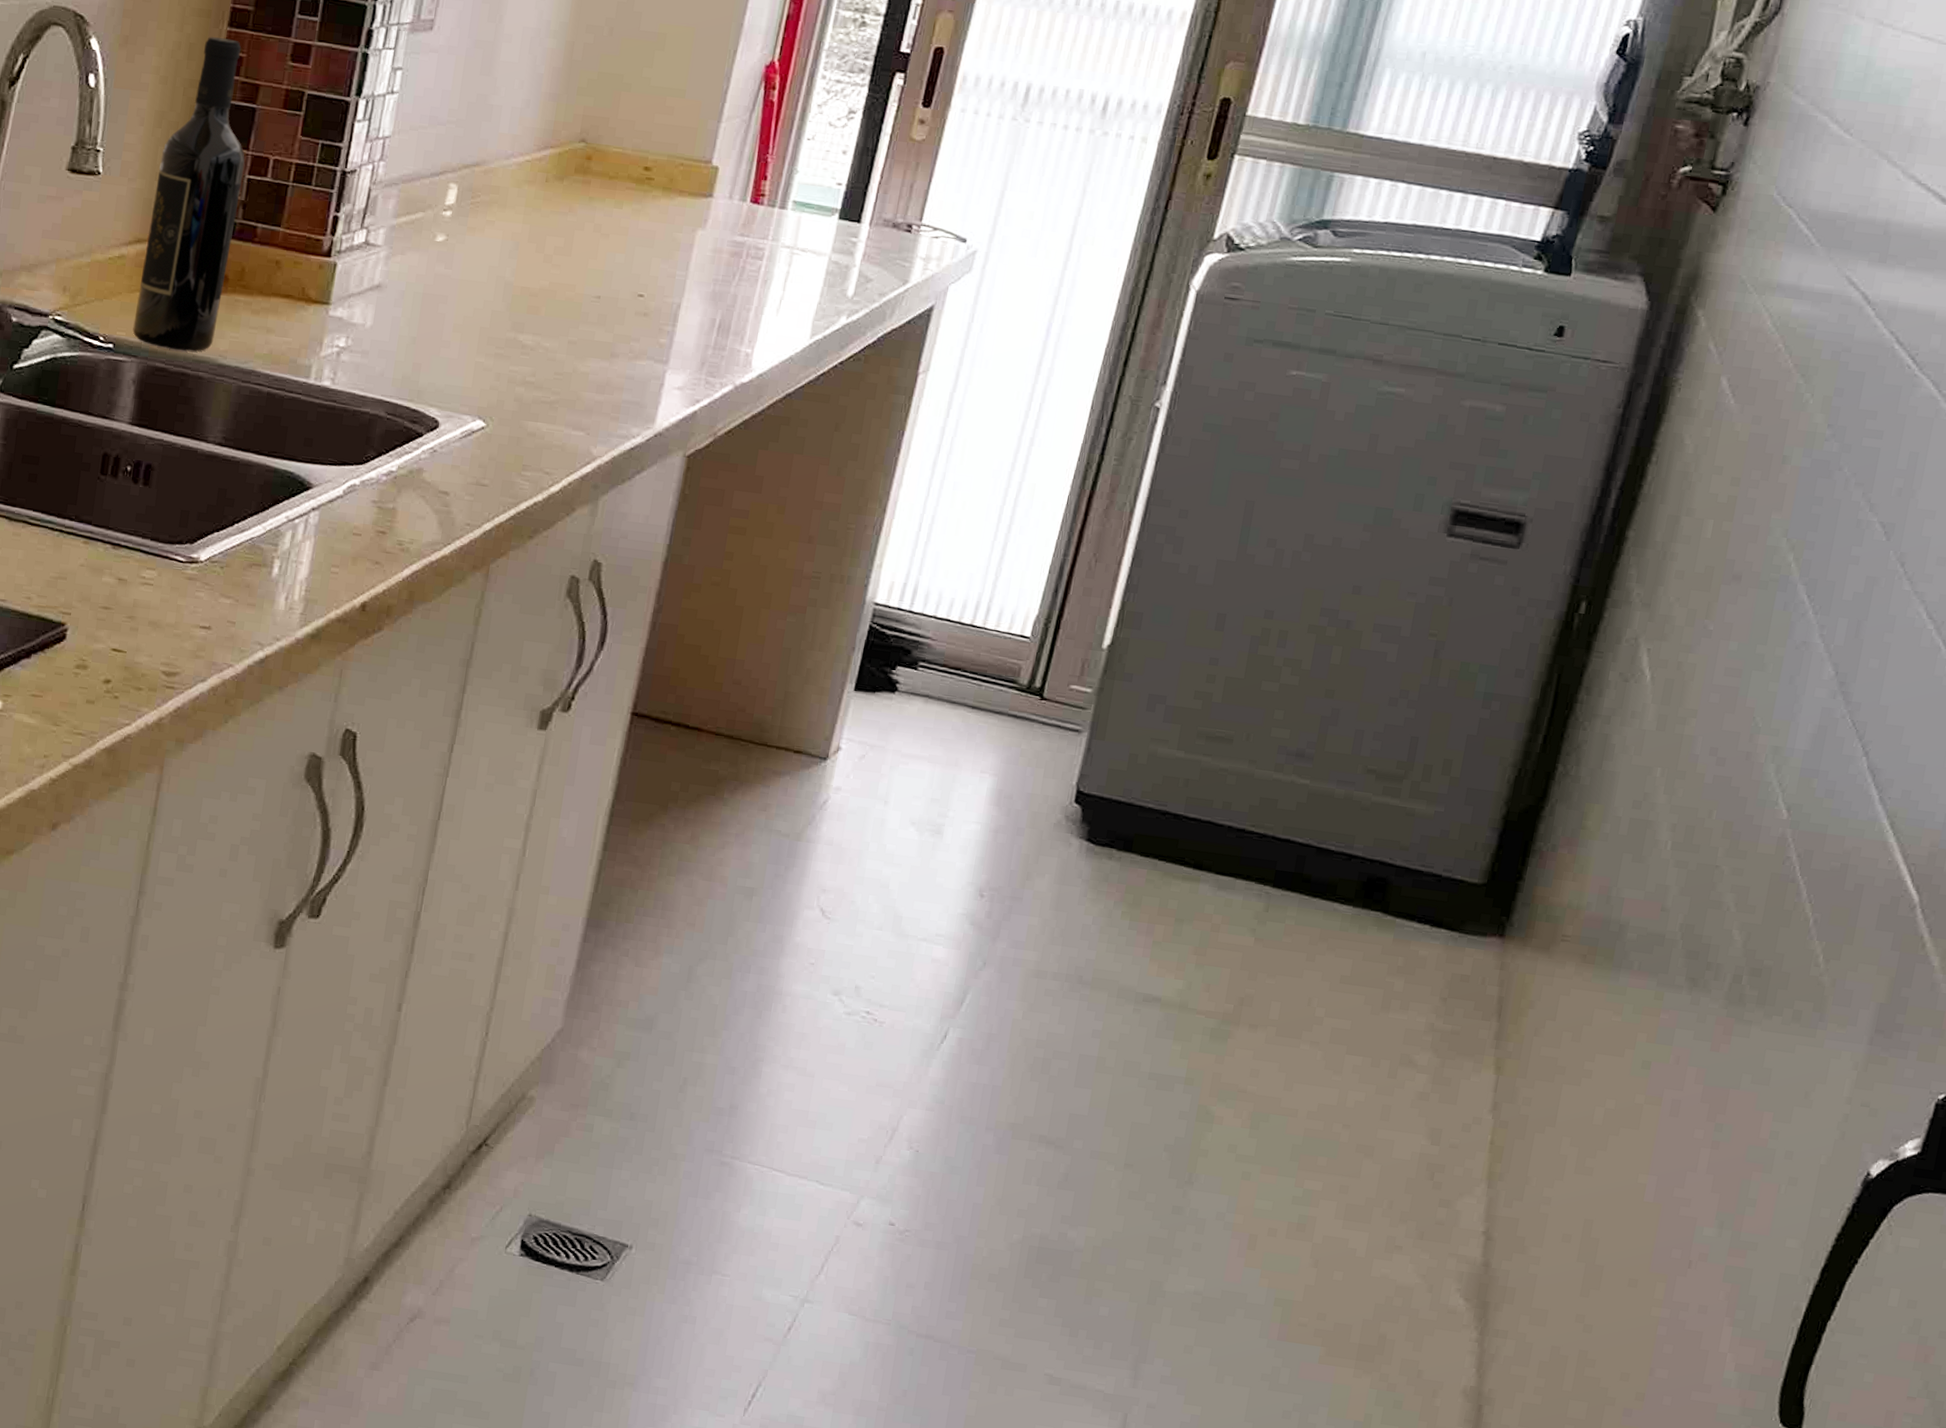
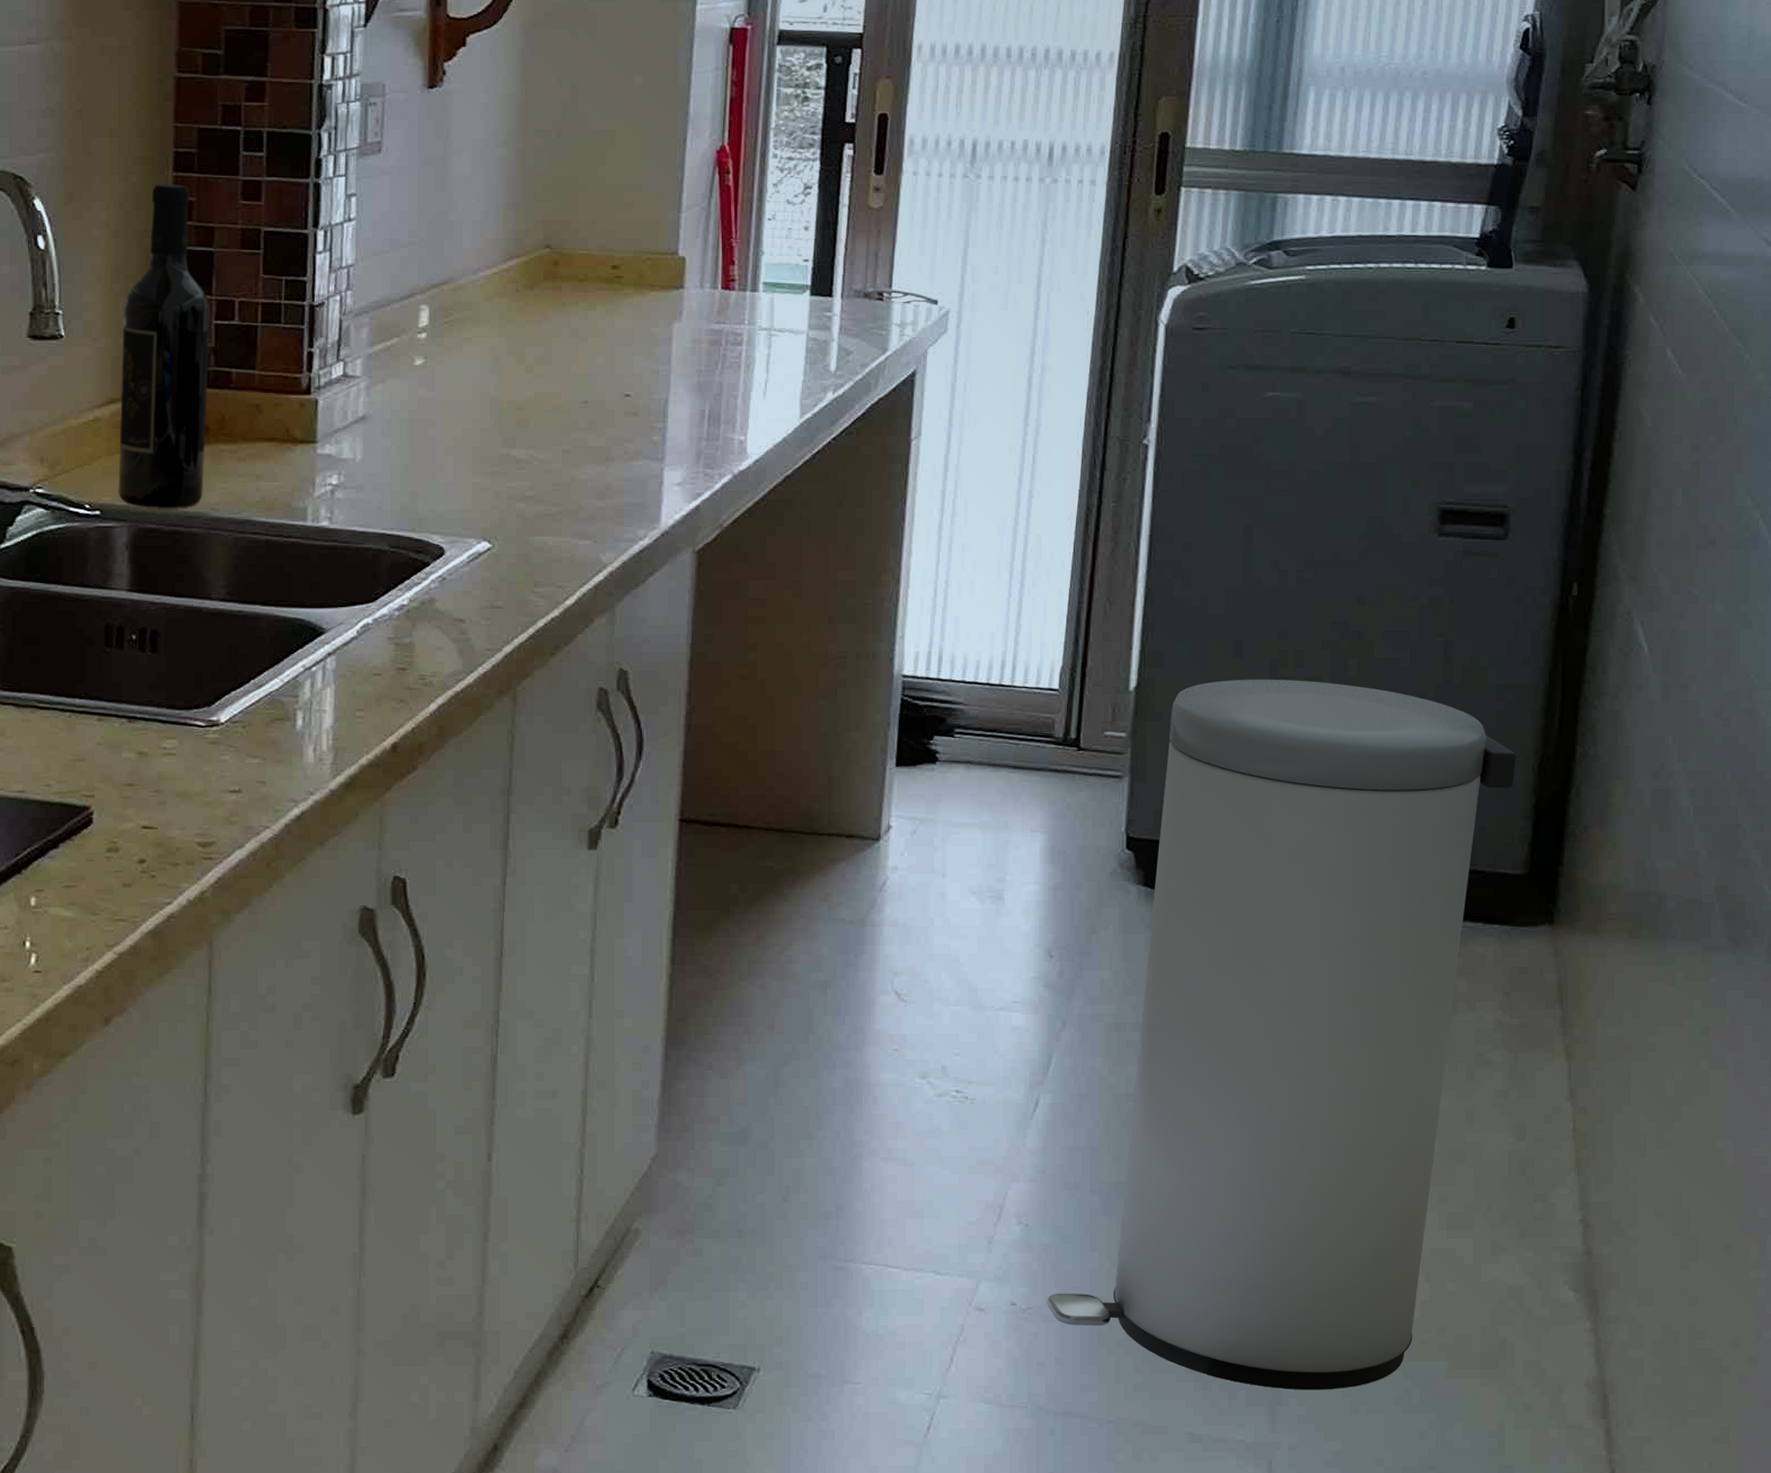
pedal bin: none [925,650,1494,1358] -> present [1047,679,1517,1391]

